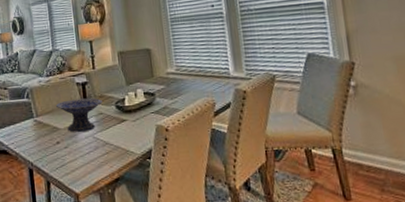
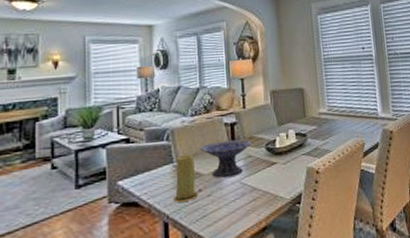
candle: none [36,110,57,152] -> present [174,154,199,202]

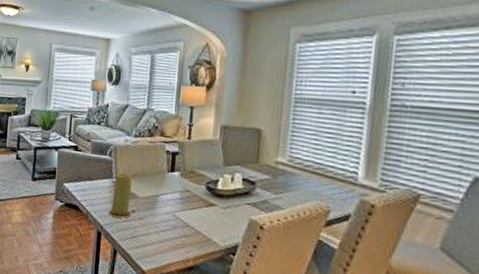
decorative bowl: present [199,139,252,178] -> none [138,167,192,207]

